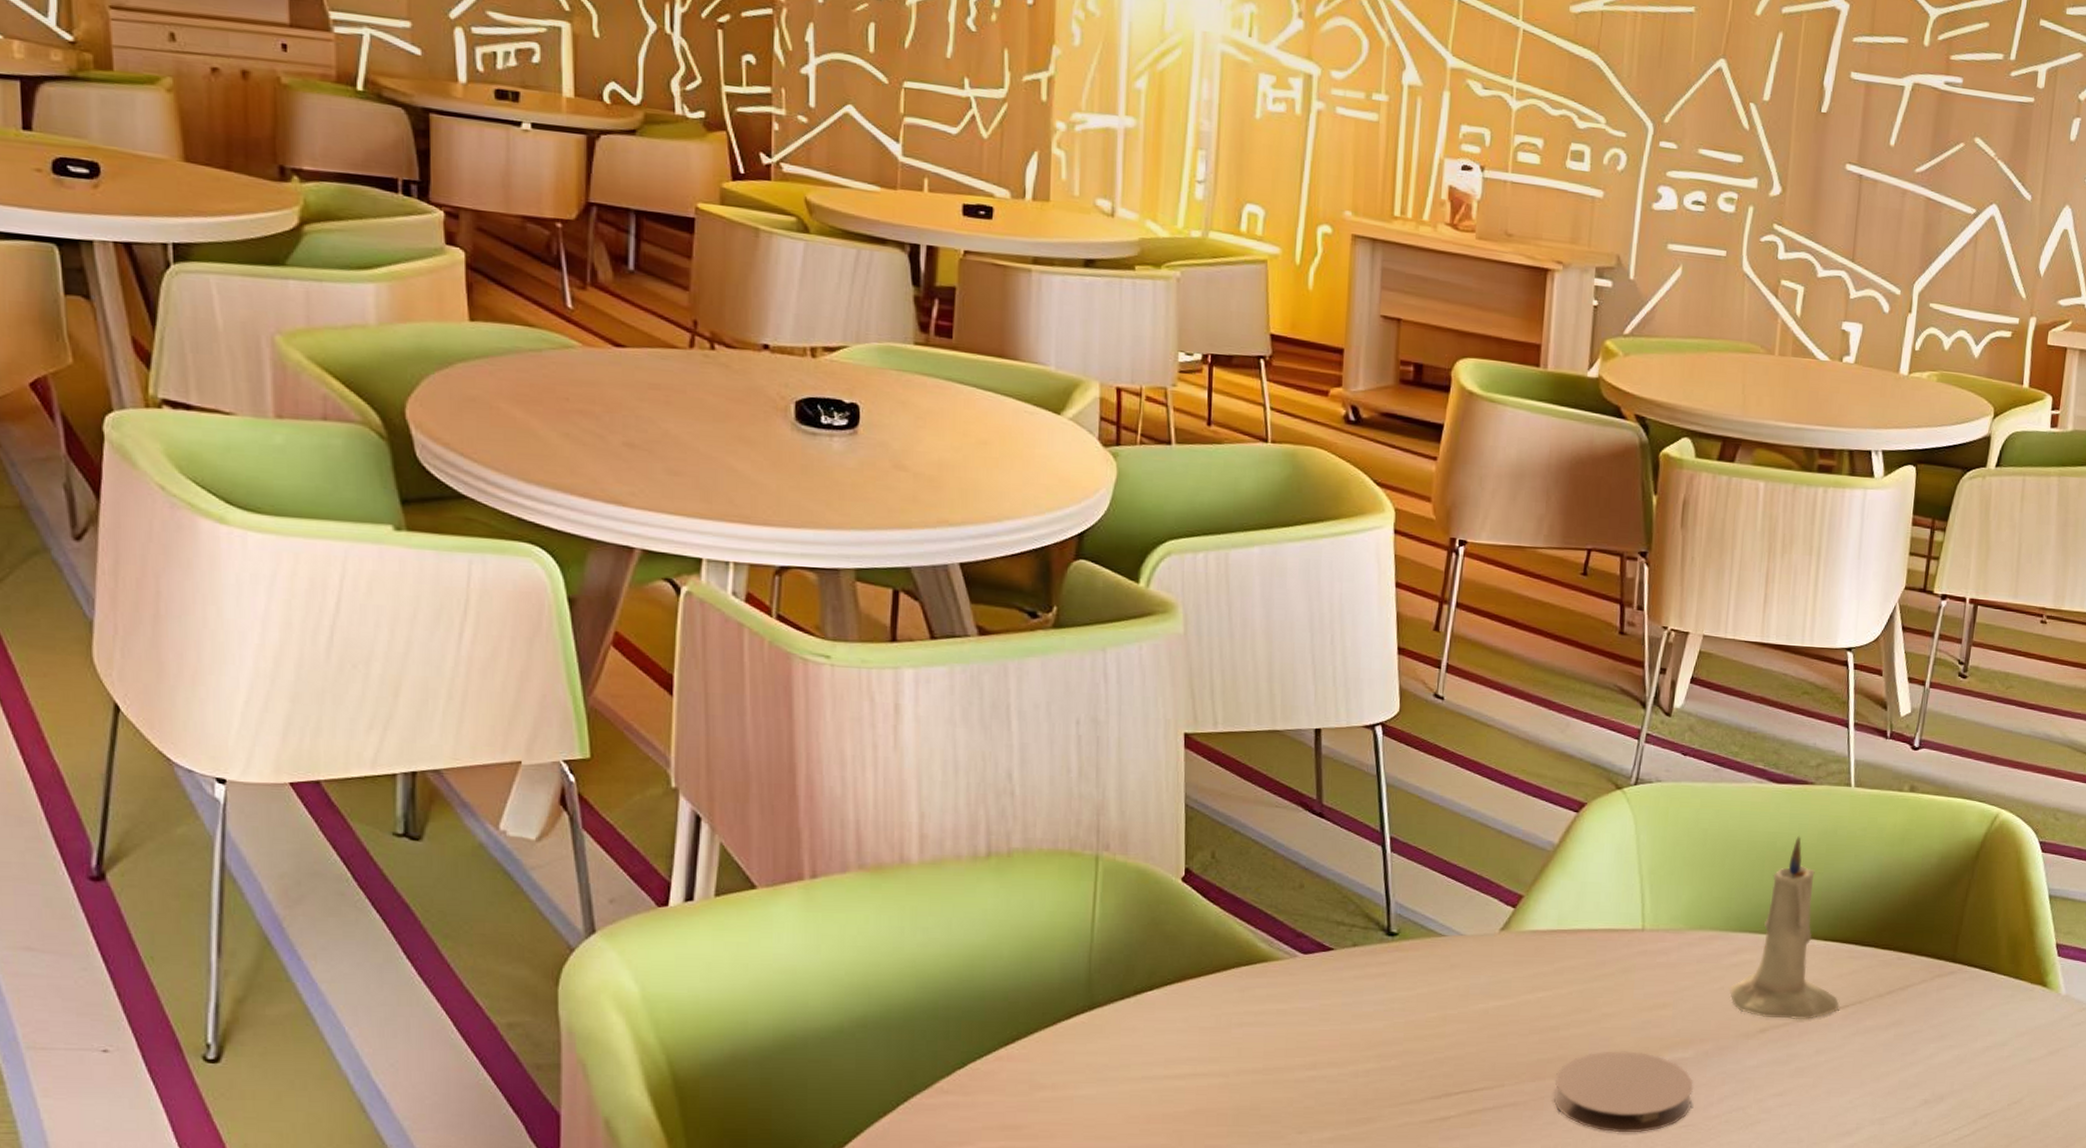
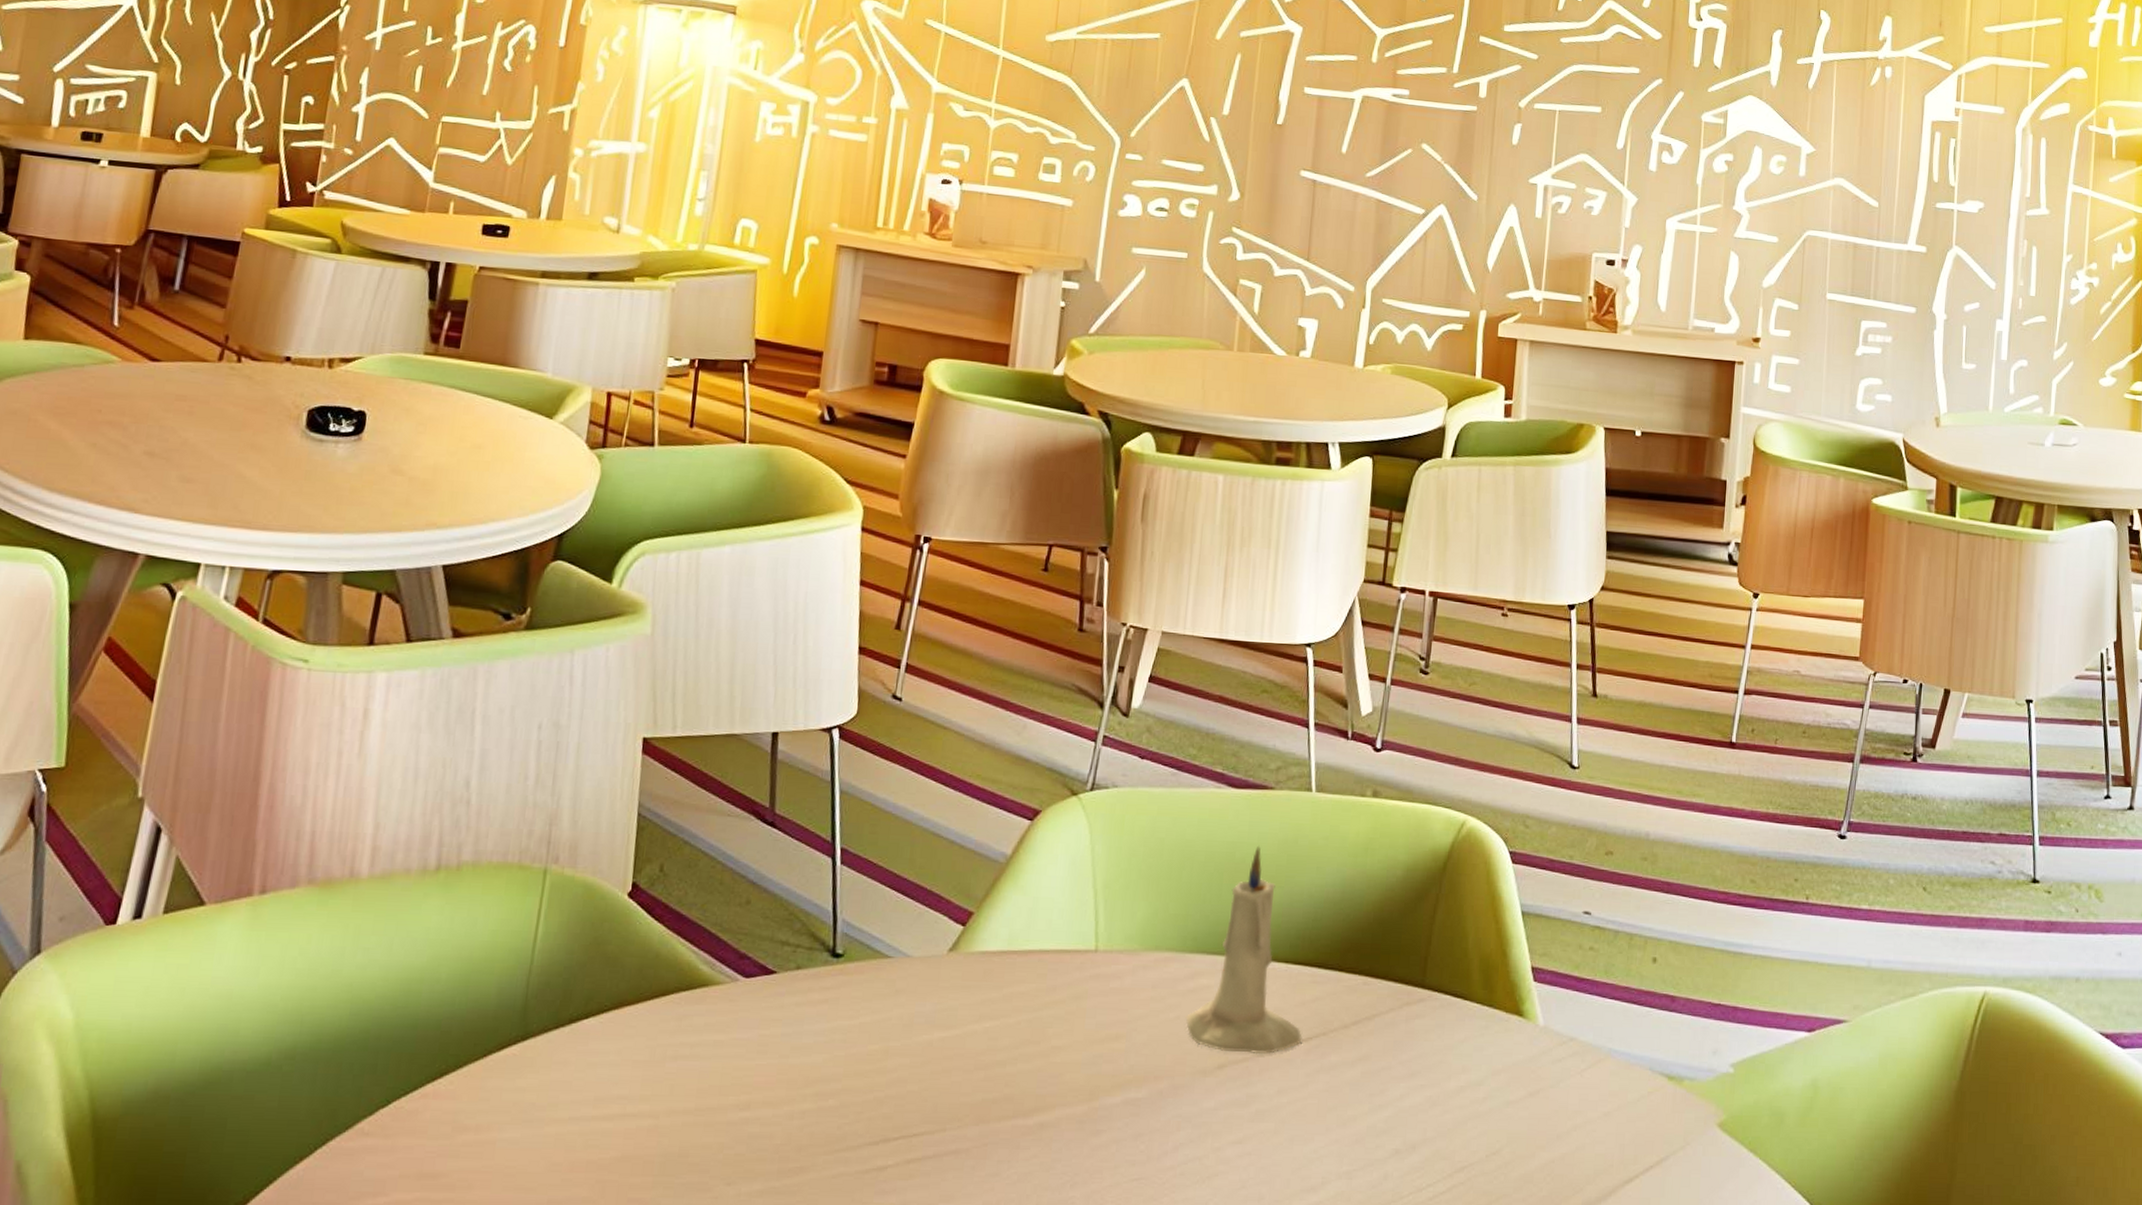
coaster: present [1553,1051,1694,1133] -> none [997,1090,1147,1187]

